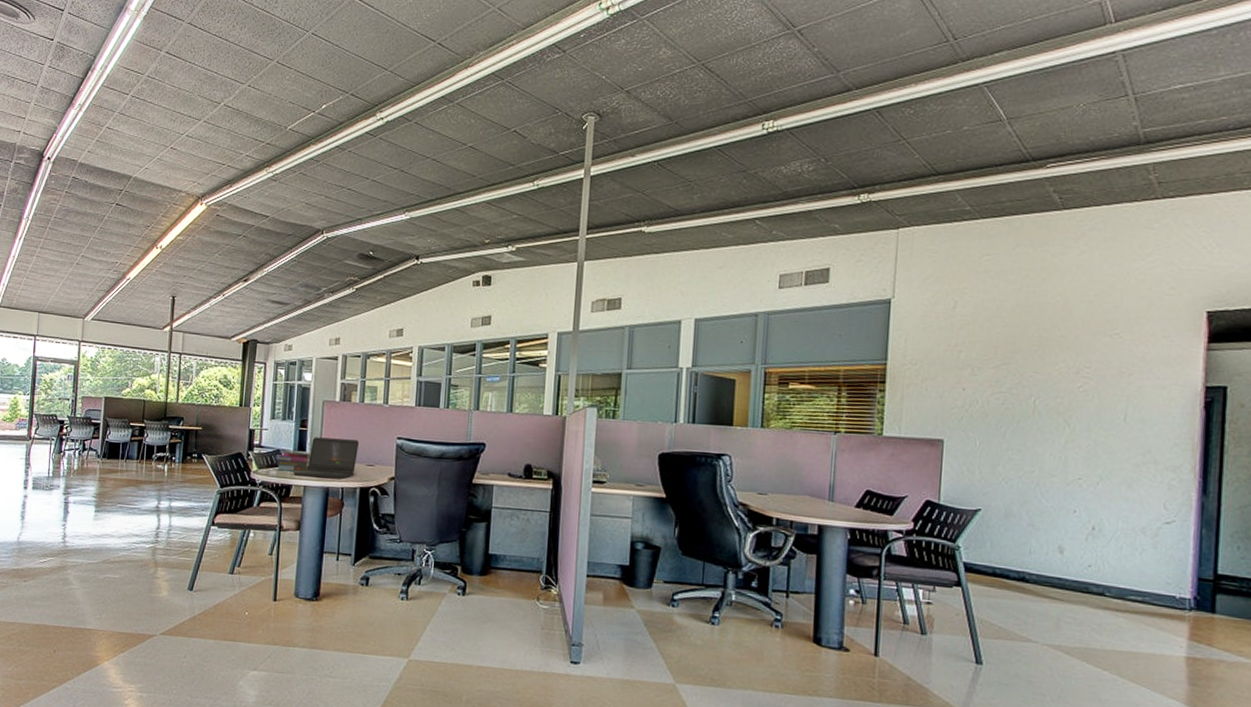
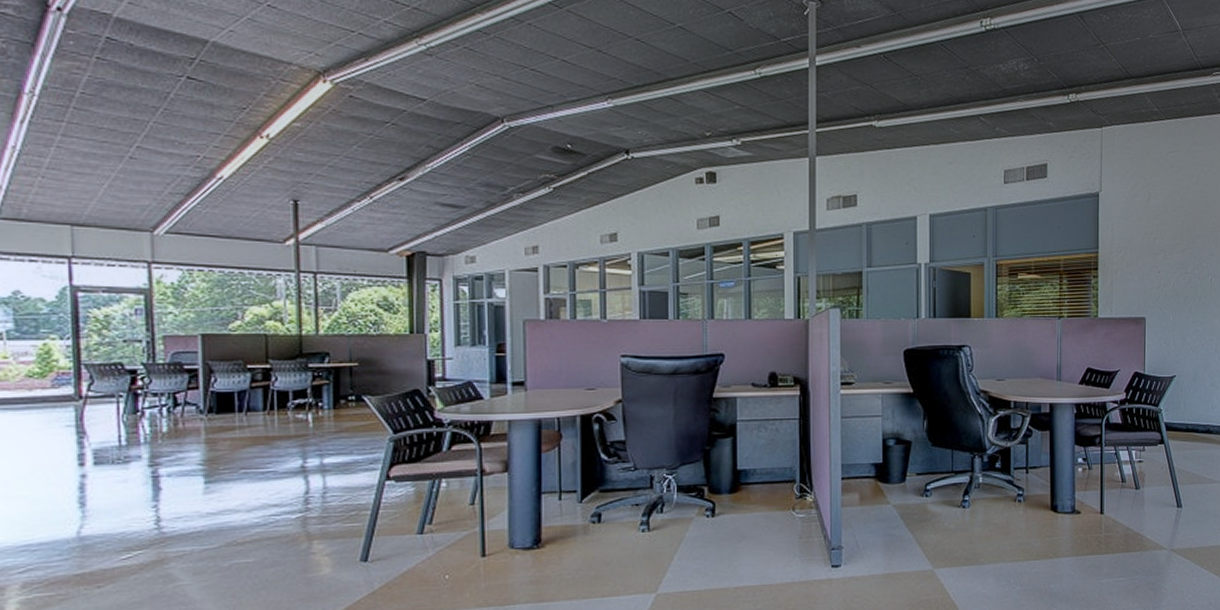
books: present [274,450,311,472] -> none [465,381,514,405]
laptop computer: present [293,437,360,480] -> none [493,362,575,410]

